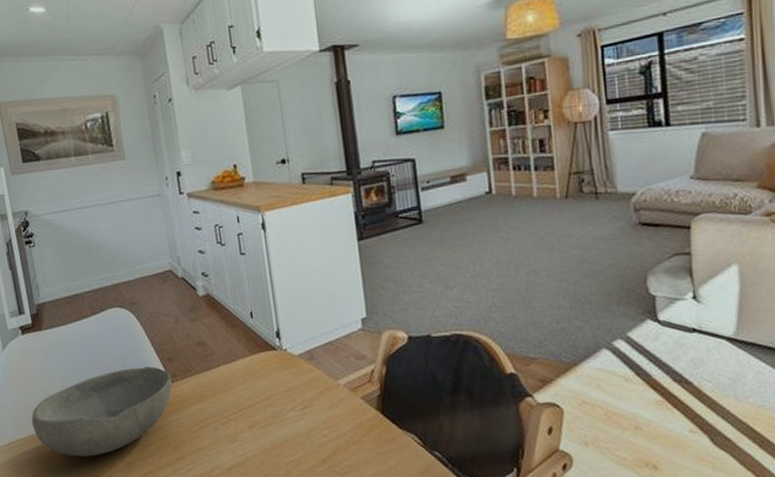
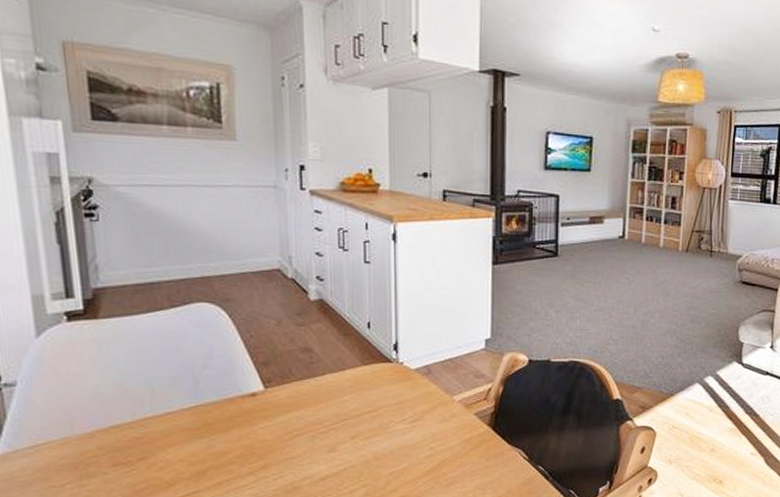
bowl: present [31,366,172,457] -> none [70,369,266,464]

